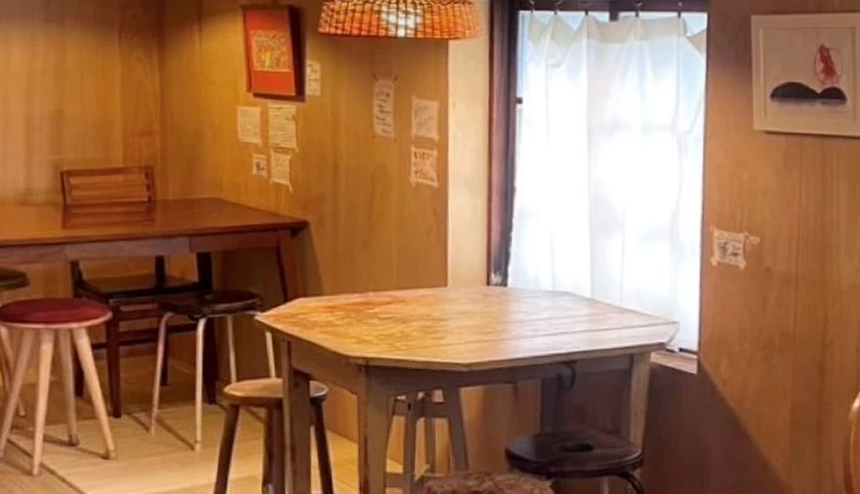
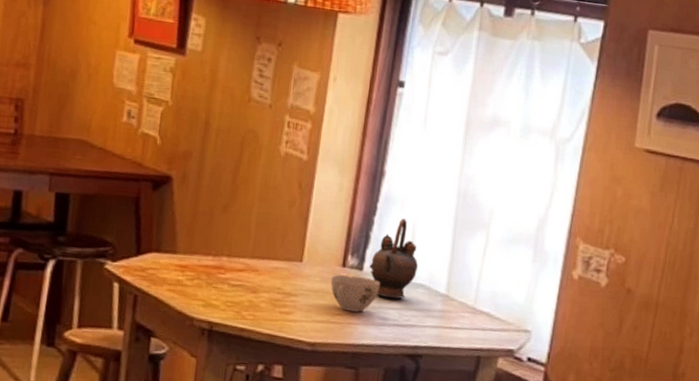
teacup: none [477,293,527,328] -> present [330,275,381,312]
teapot: none [513,231,560,310] -> present [369,218,418,299]

